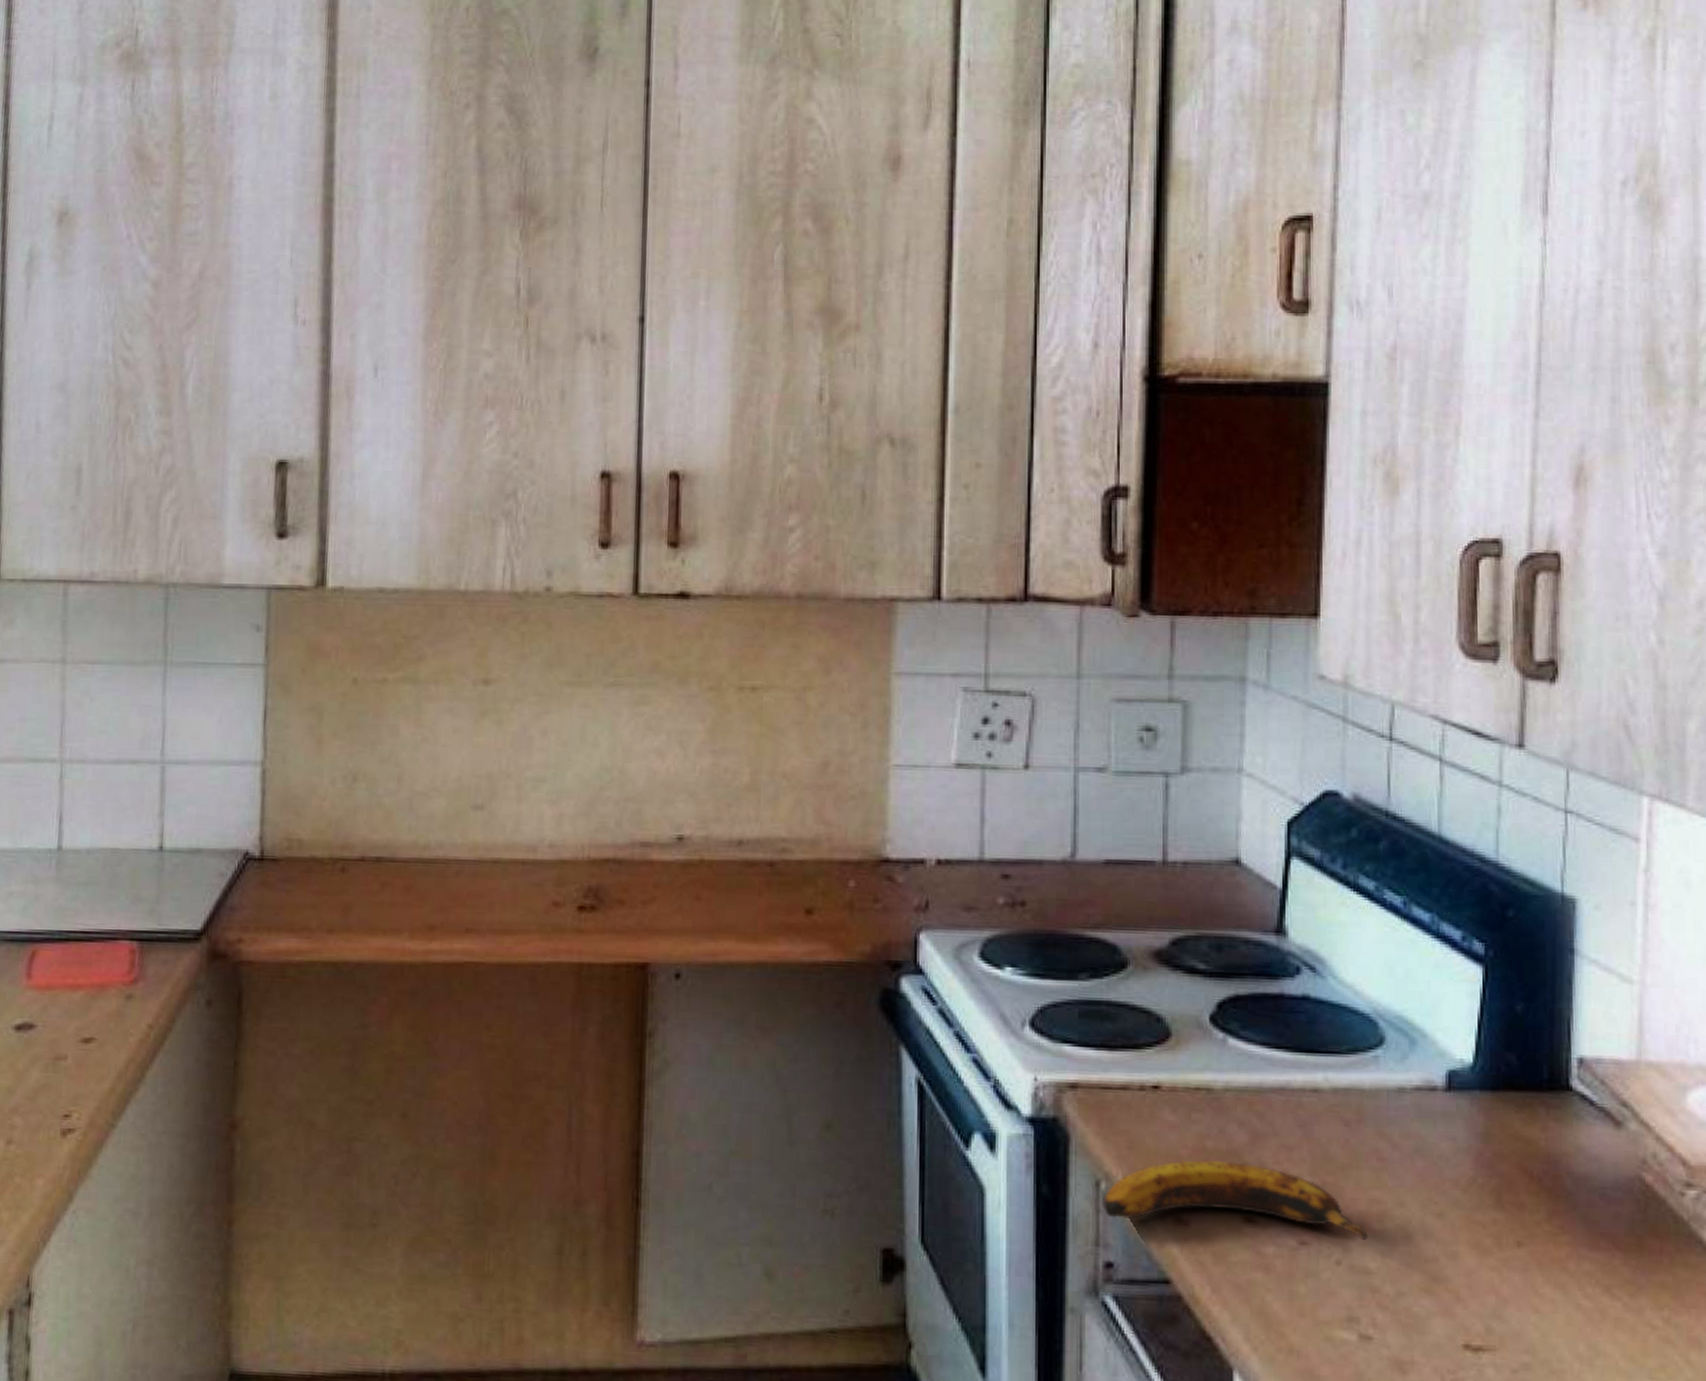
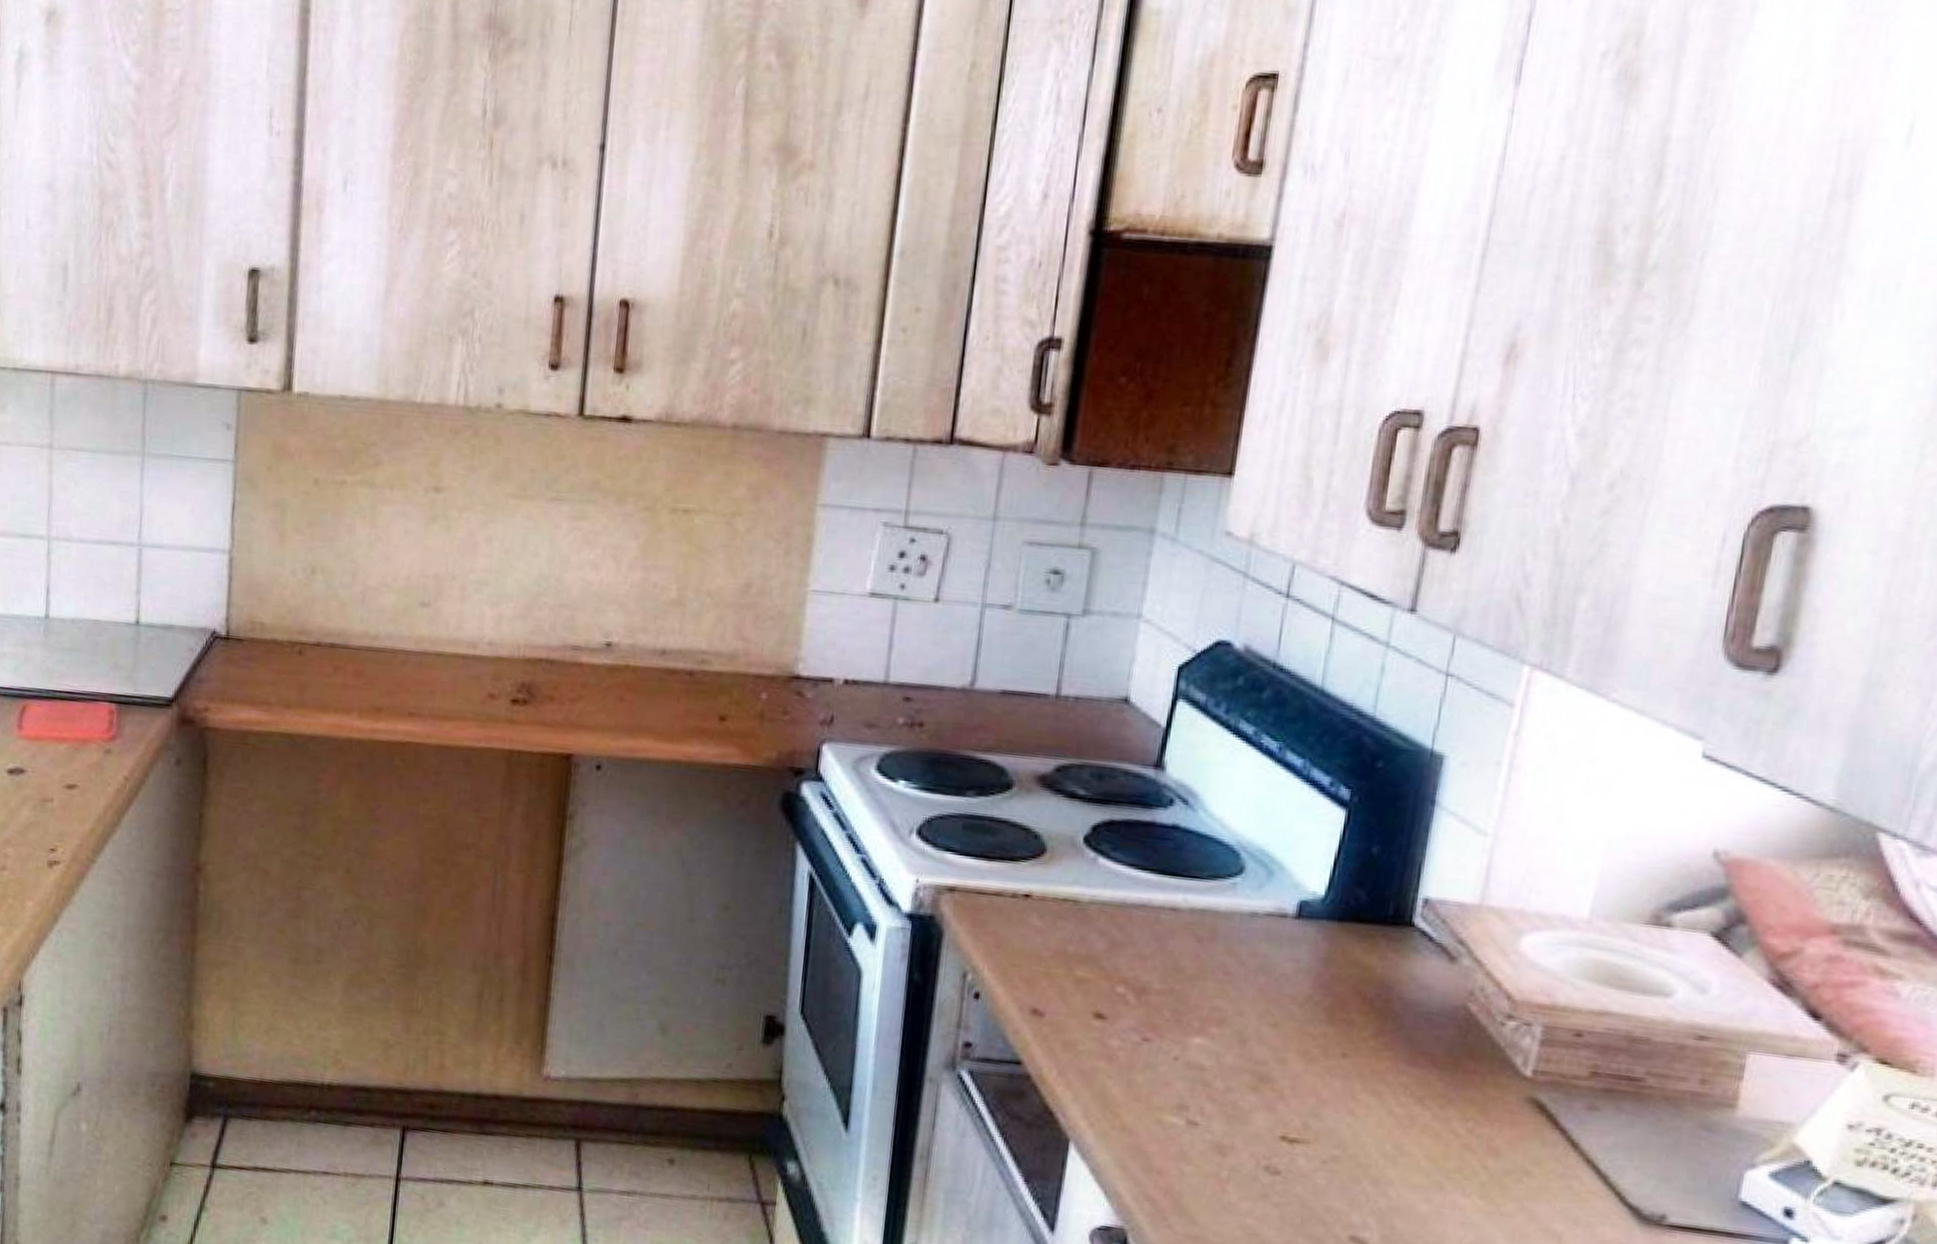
banana: present [1102,1160,1368,1240] -> none [966,960,1207,1041]

